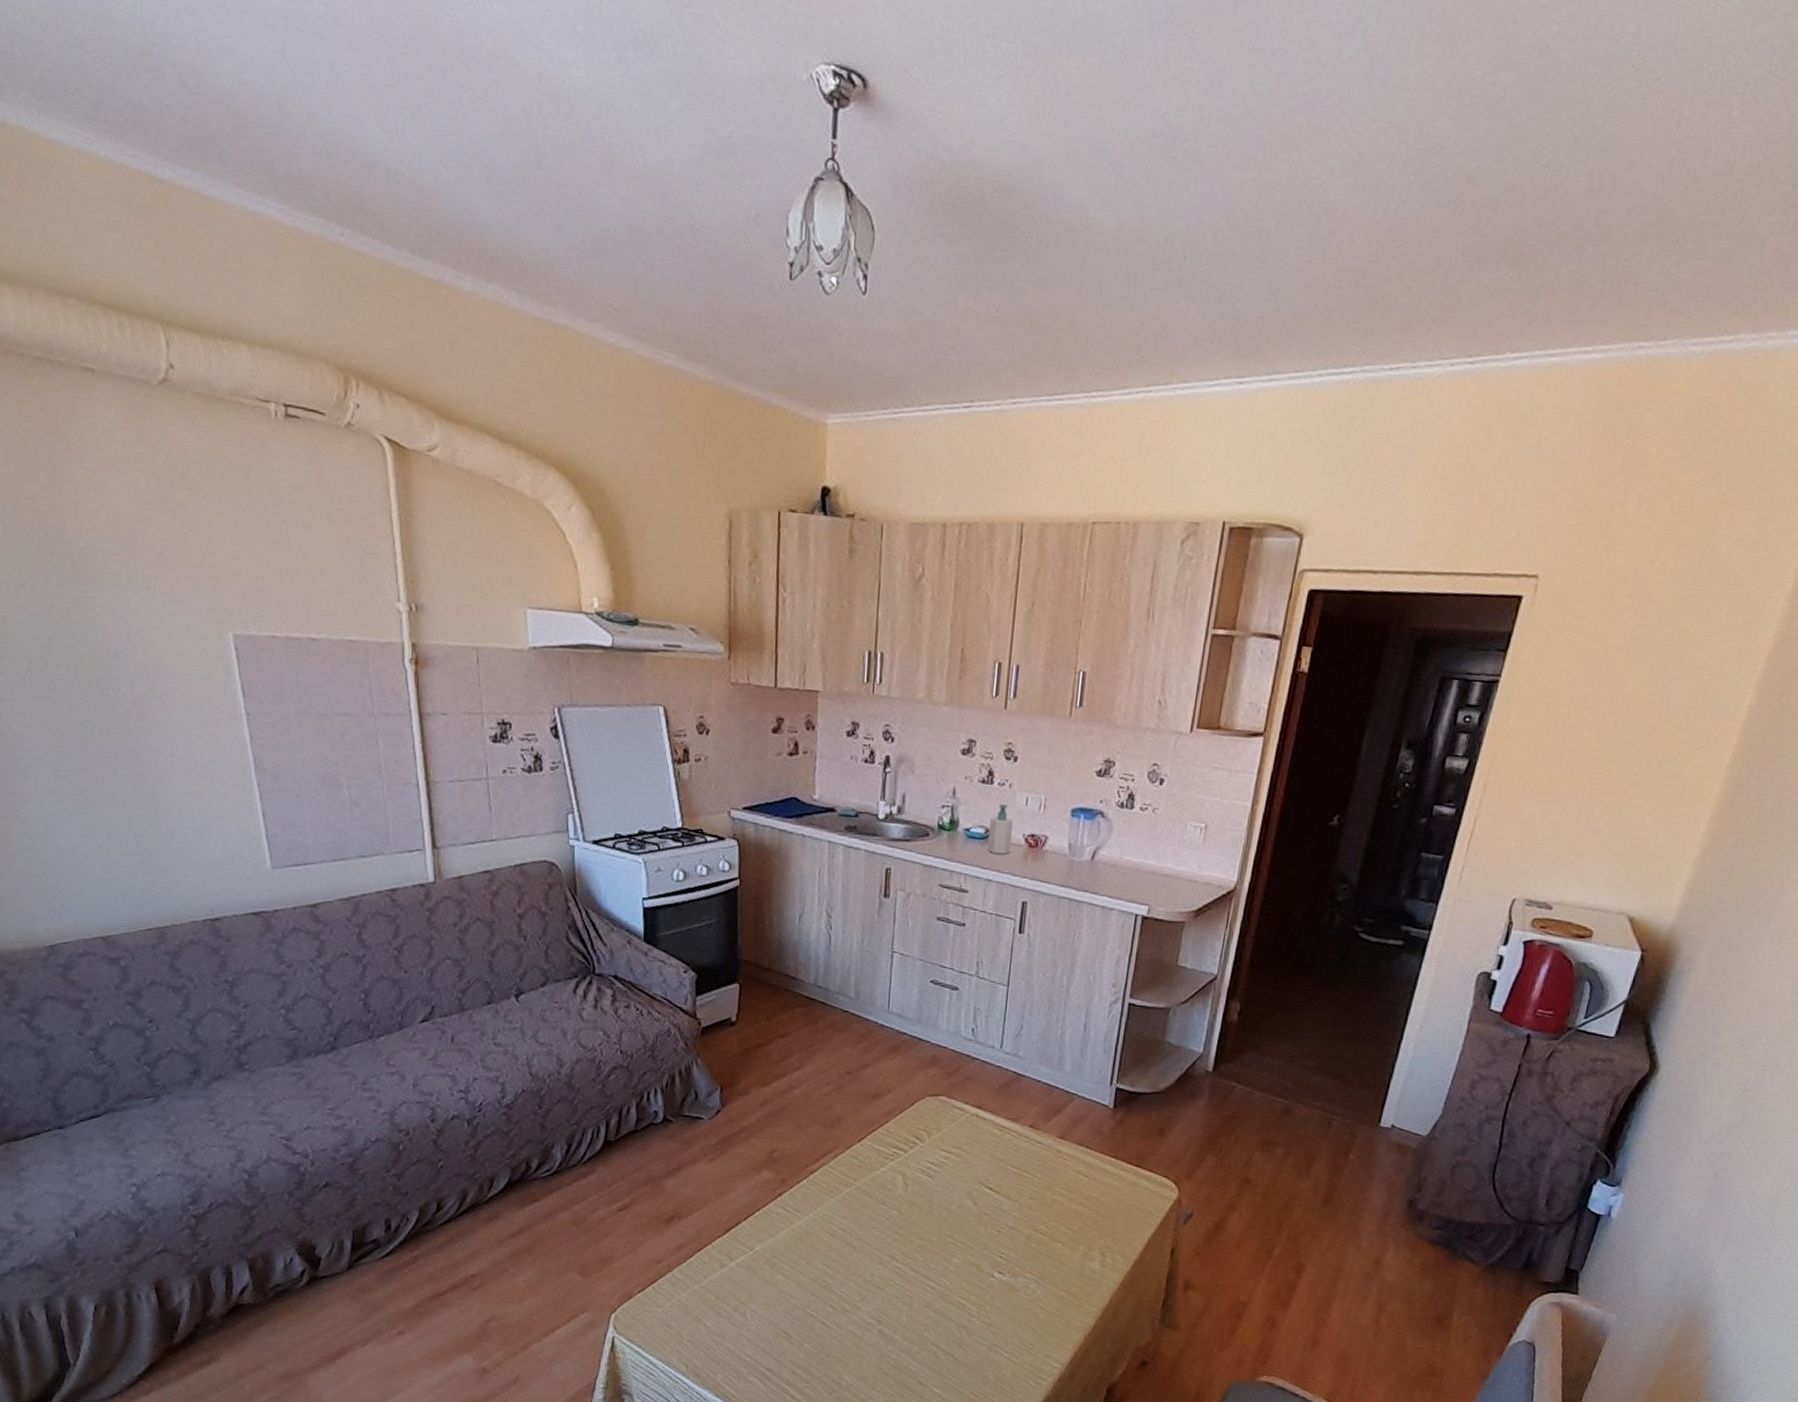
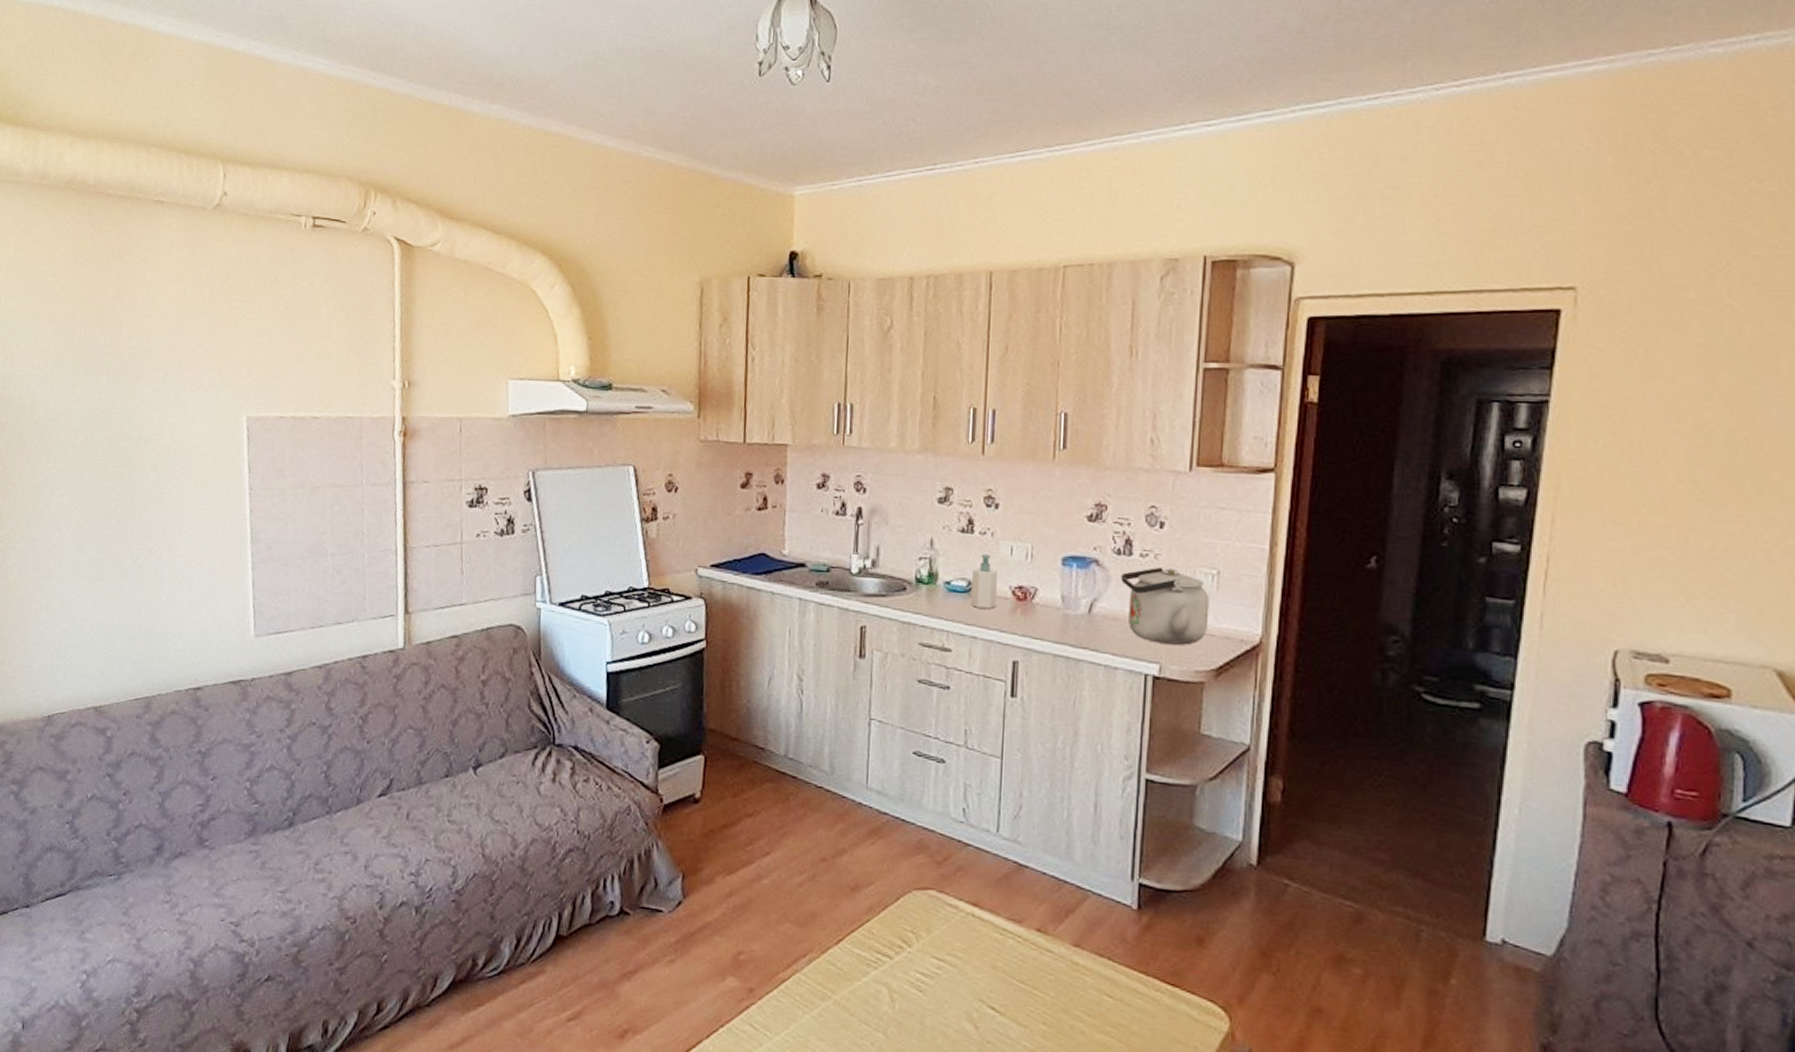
kettle: none [1121,820,1197,890] -> present [1121,567,1210,646]

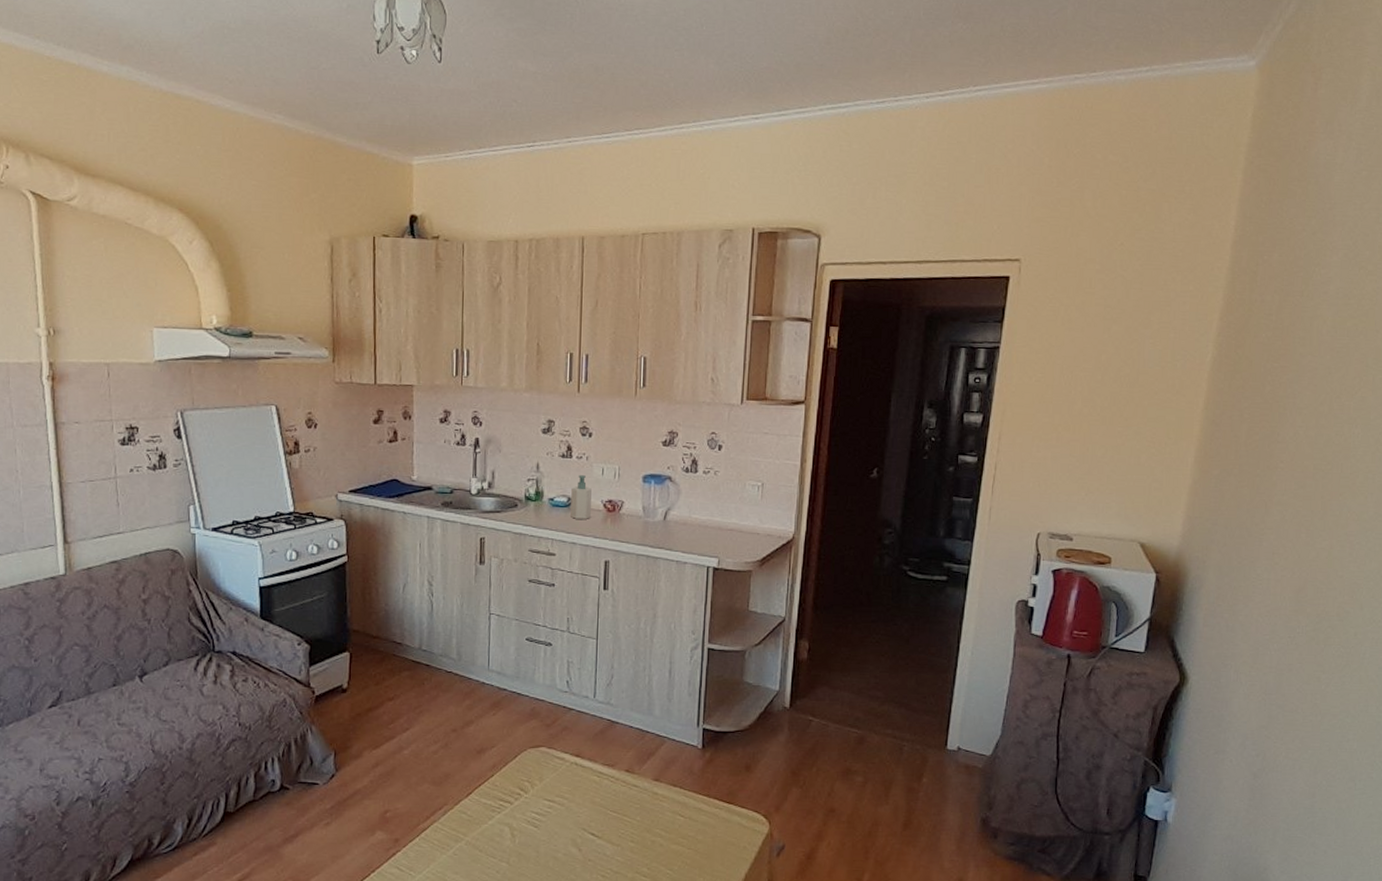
kettle: present [1121,567,1210,646] -> none [688,482,756,543]

